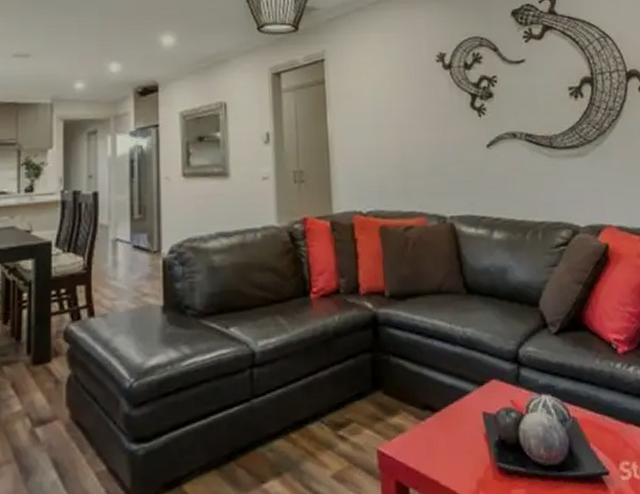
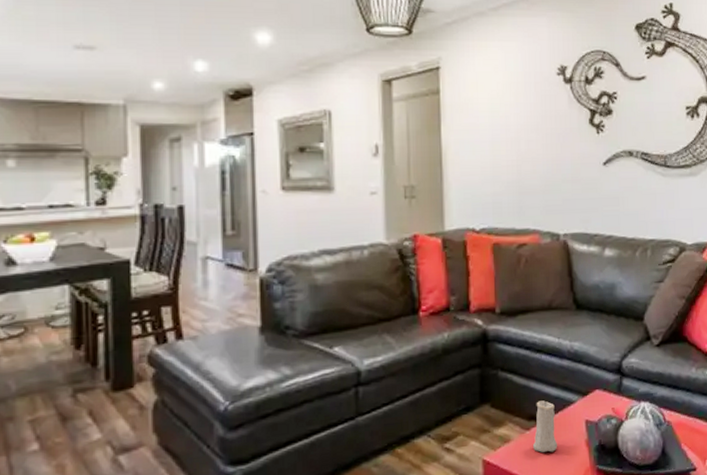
candle: none [429,387,455,446] -> present [533,399,558,452]

